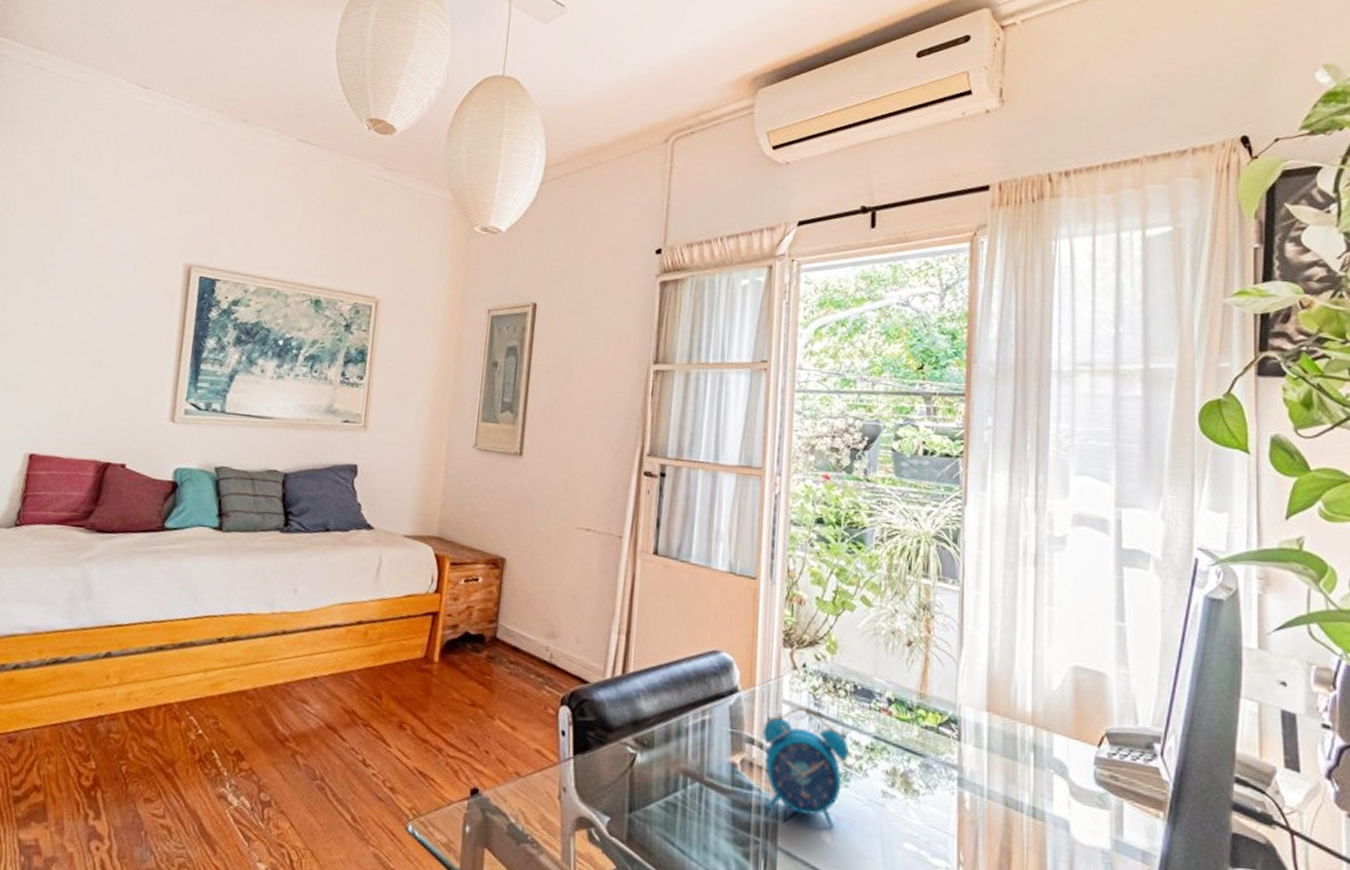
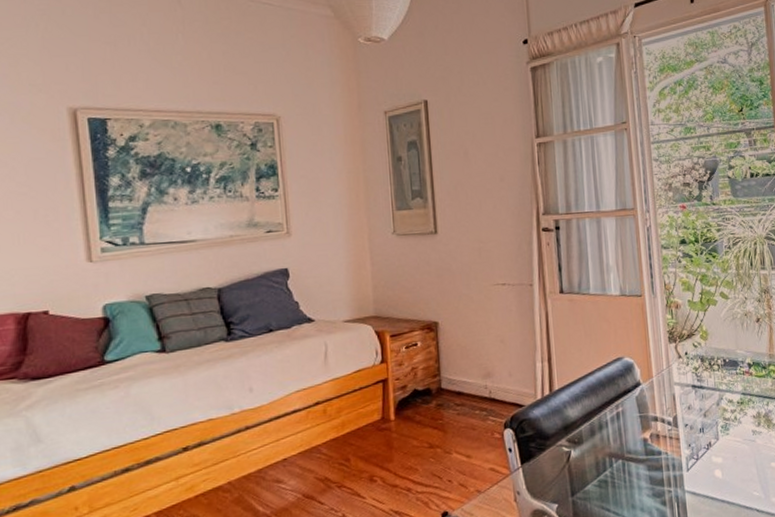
alarm clock: present [763,707,849,828] -> none [663,384,726,467]

